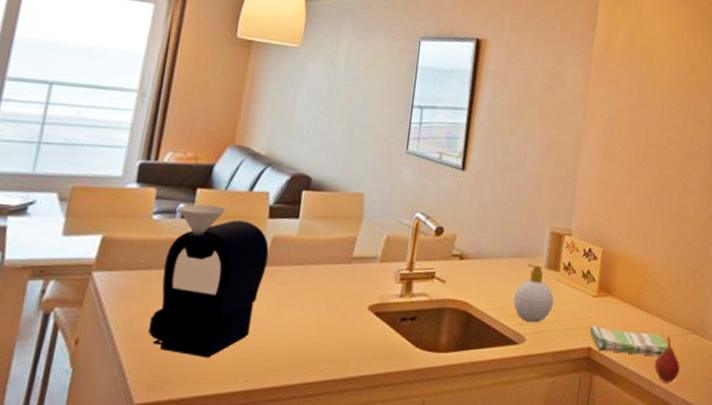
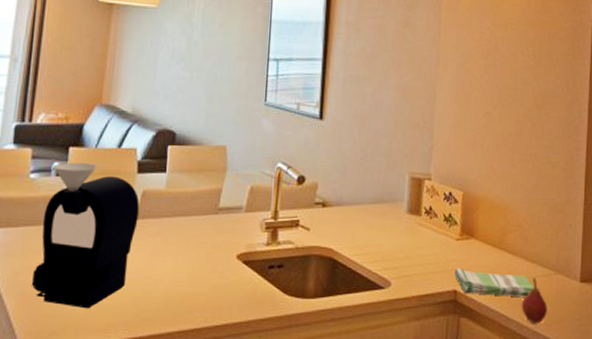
soap bottle: present [513,264,554,323] -> none [376,209,417,267]

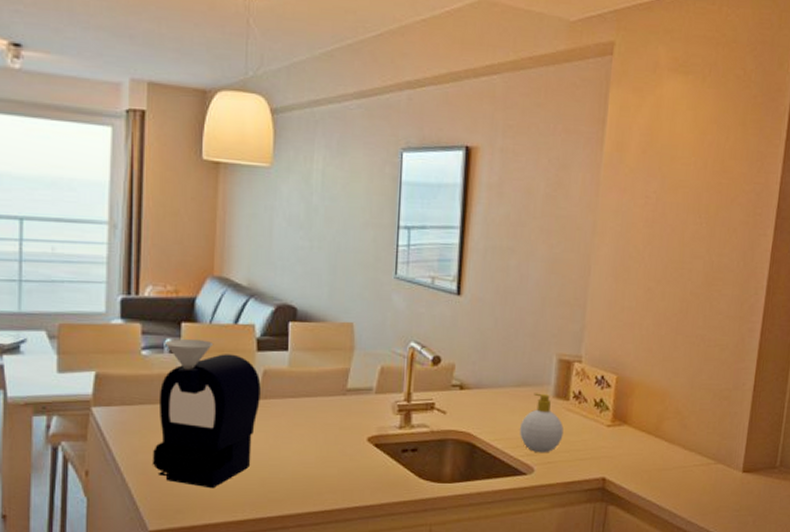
soap bottle: none [376,209,417,267] -> present [519,393,564,453]
dish towel: present [454,267,539,298] -> none [603,455,696,487]
fruit: present [521,277,547,324] -> none [675,466,704,514]

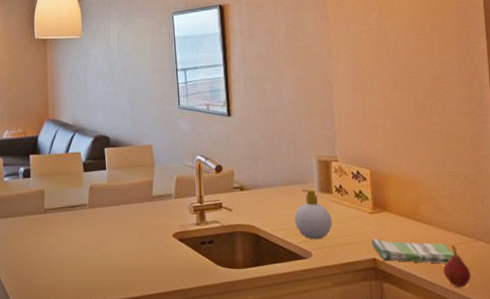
coffee roaster: present [153,339,261,489] -> none [17,167,90,280]
dish towel: none [603,455,696,487] -> present [371,238,459,264]
fruit: none [675,466,704,514] -> present [442,245,471,288]

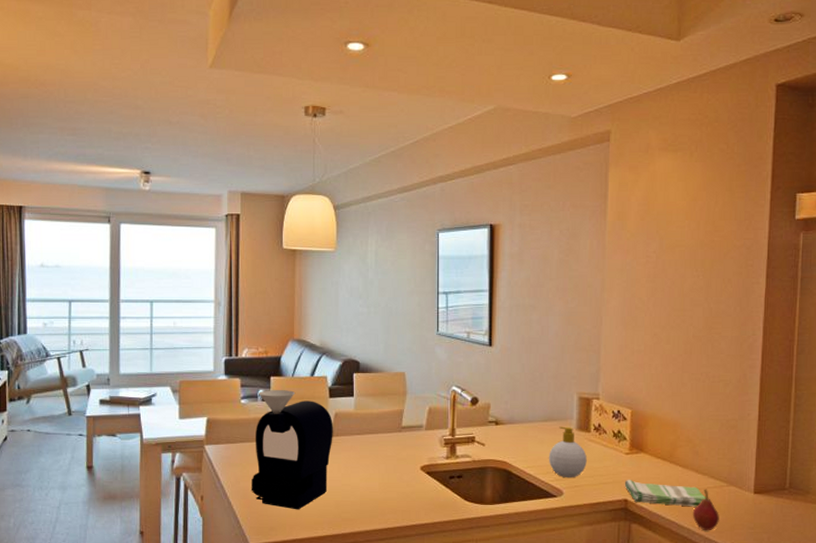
coffee roaster: none [17,167,90,280] -> present [252,390,333,510]

